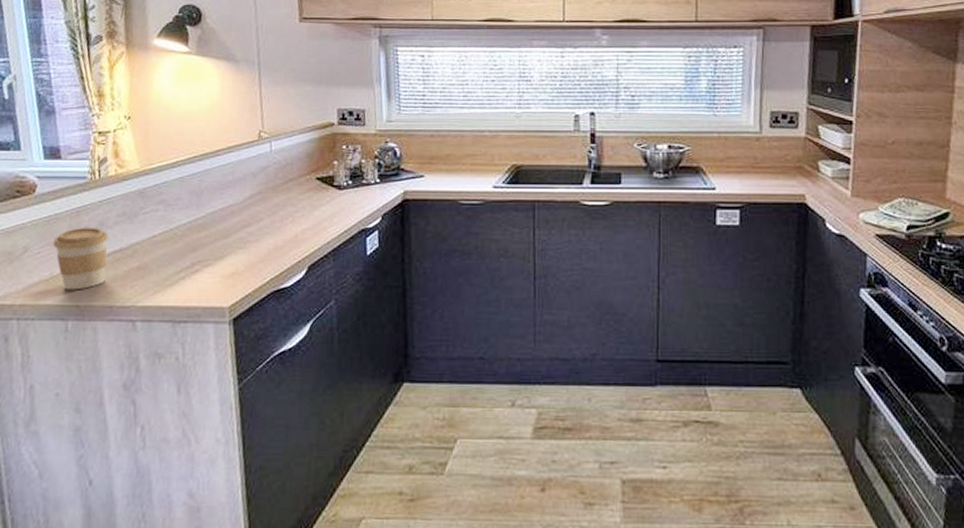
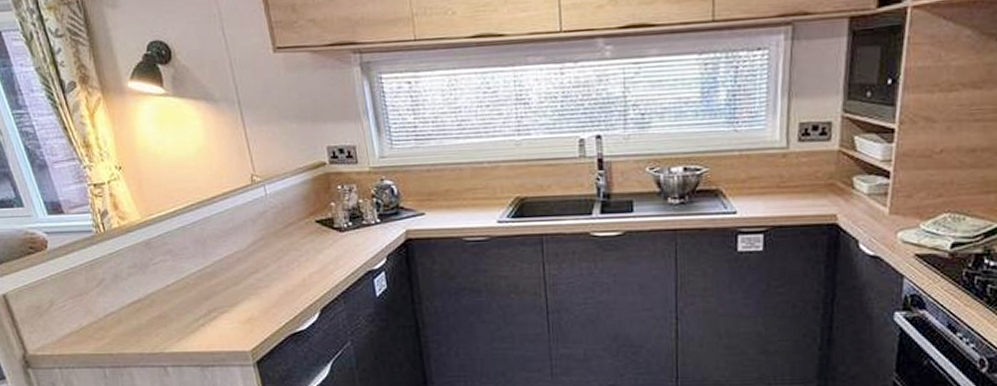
coffee cup: present [53,228,109,290] -> none [75,280,131,340]

